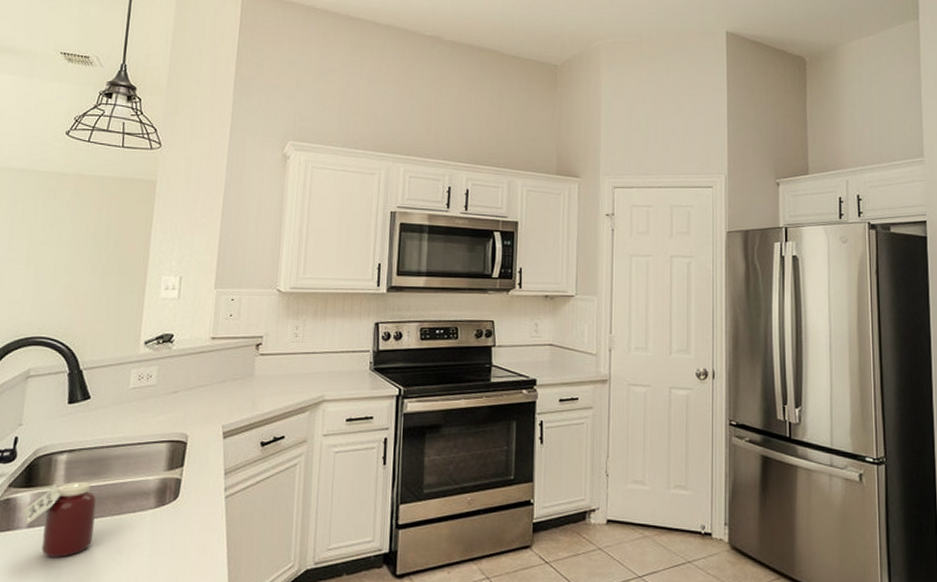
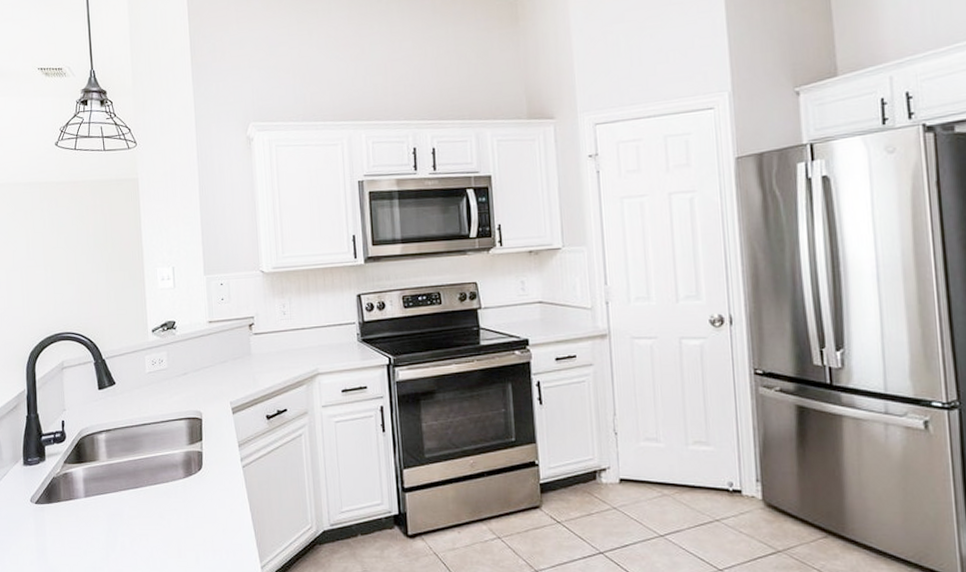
jar: present [22,482,97,557] -> none [78,457,138,522]

